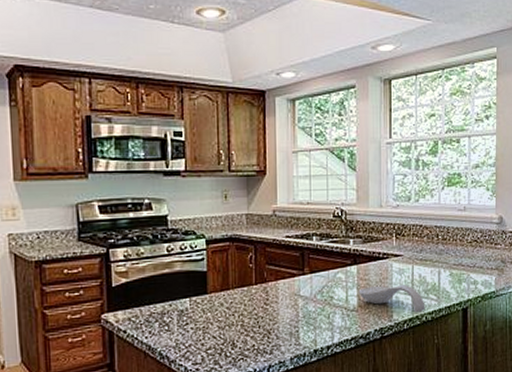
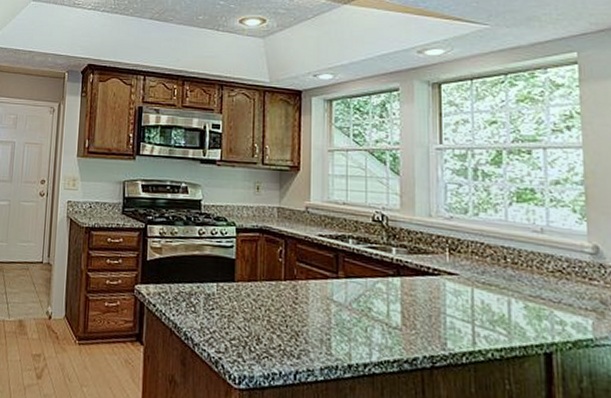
spoon rest: present [358,285,425,313] -> none [402,304,491,347]

